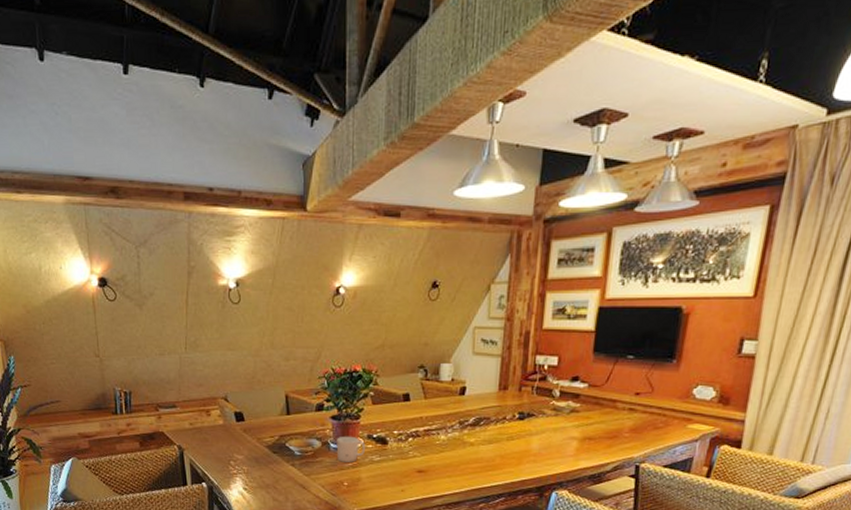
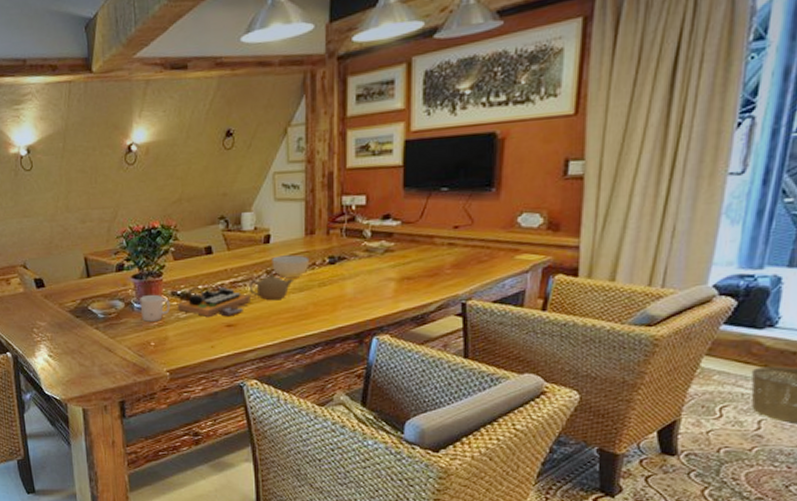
tea set: none [373,432,442,463] -> present [178,287,250,317]
teapot: none [441,424,484,449] -> present [248,274,293,300]
bowl: none [465,408,501,431] -> present [272,255,310,279]

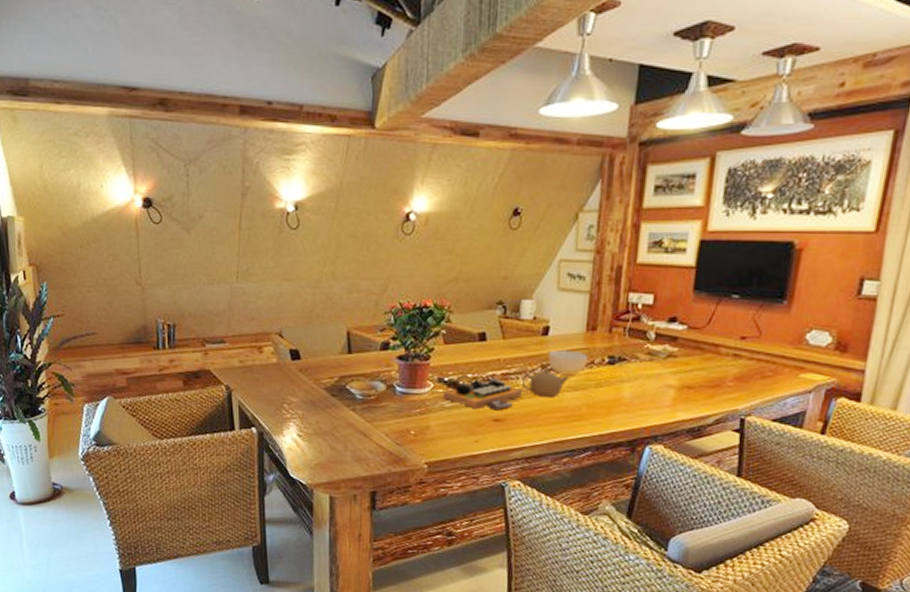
mug: present [140,294,171,322] -> none [402,378,436,409]

